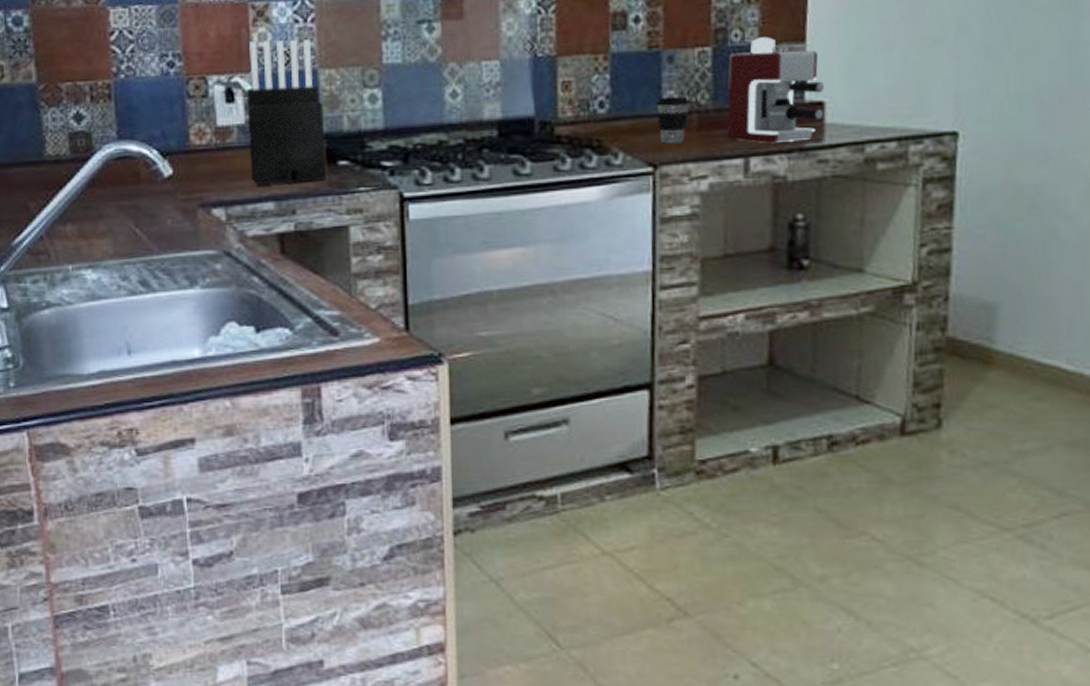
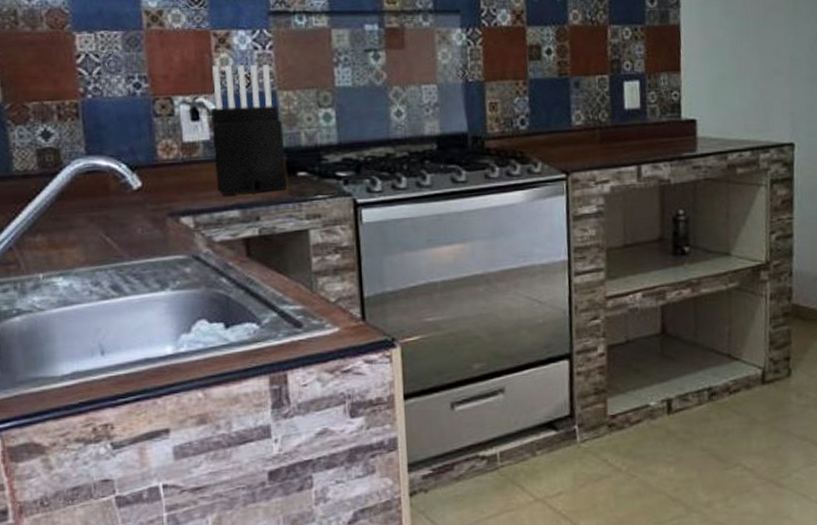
coffee cup: present [656,96,690,144] -> none [566,115,593,155]
coffee maker: present [727,37,824,143] -> none [622,67,696,153]

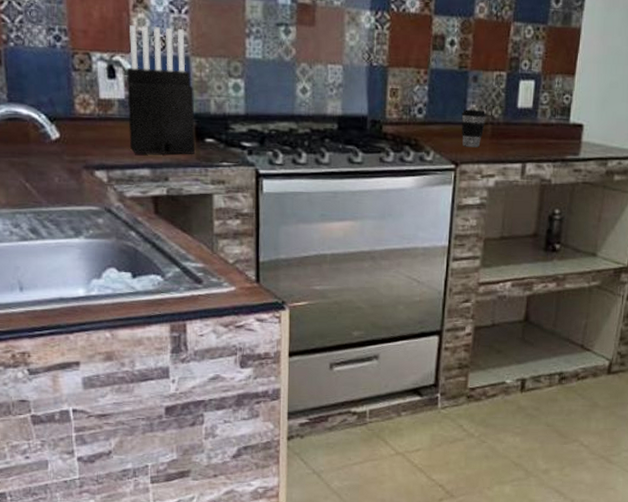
coffee cup: none [566,115,593,155] -> present [461,109,487,148]

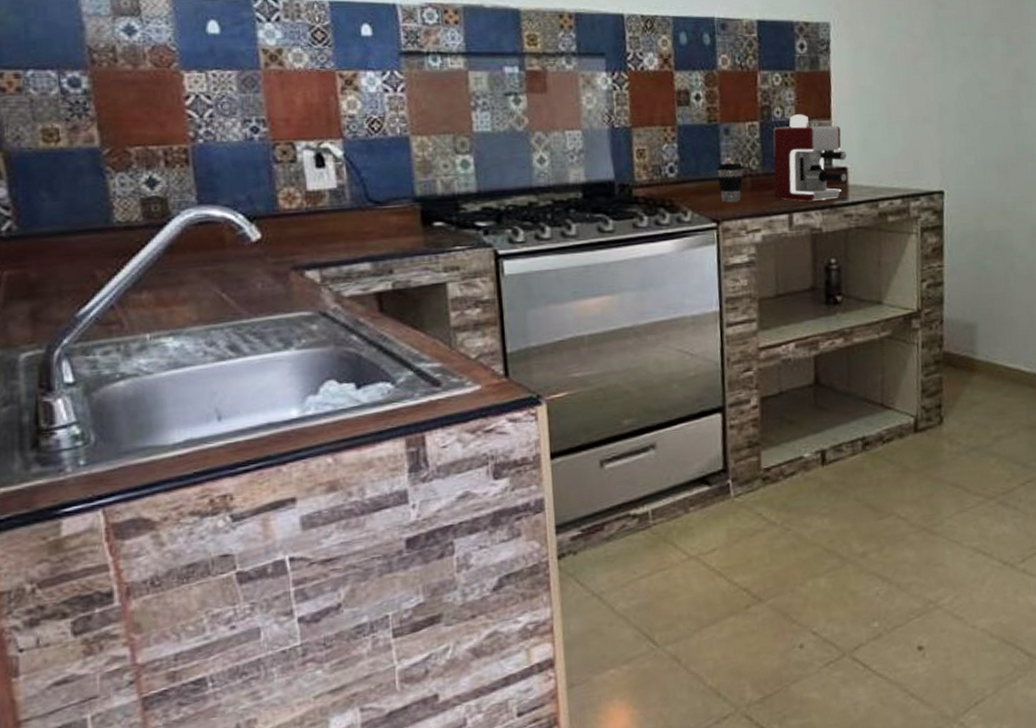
knife block: present [126,25,196,155] -> none [336,107,422,246]
coffee maker: none [511,68,584,154] -> present [773,114,847,201]

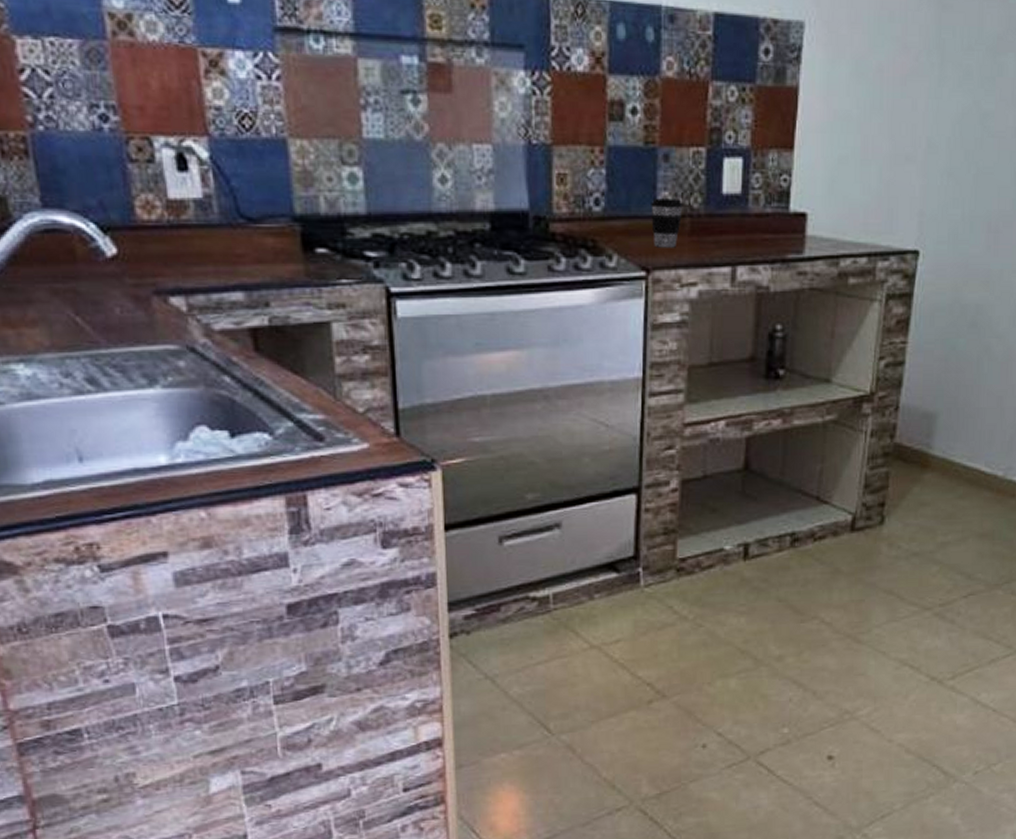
coffee maker: present [773,114,847,201] -> none [717,141,807,252]

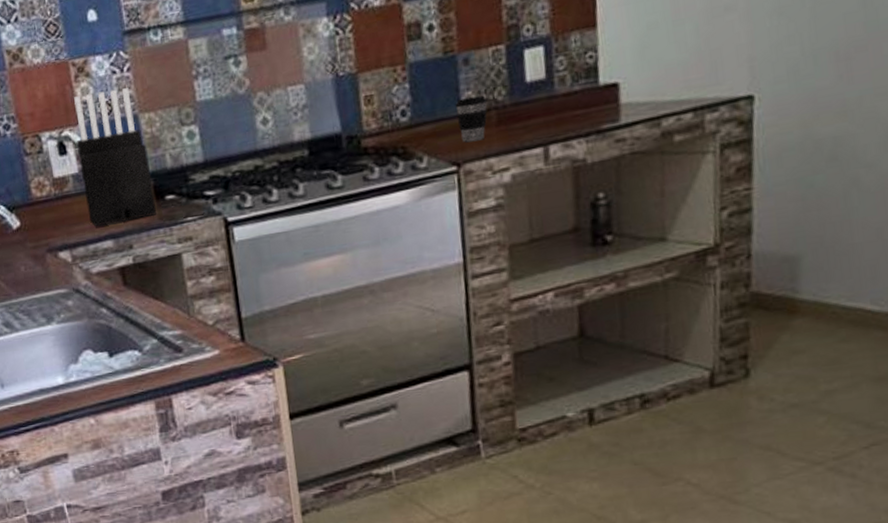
knife block: none [201,97,303,271] -> present [74,88,156,226]

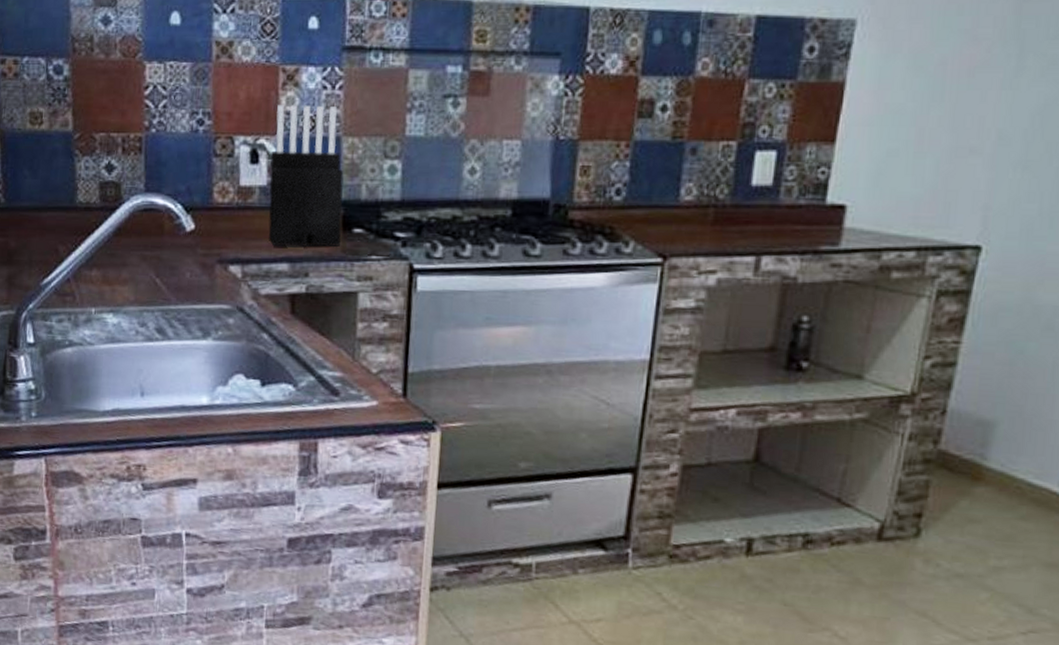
coffee cup: present [455,95,488,143] -> none [672,189,708,237]

